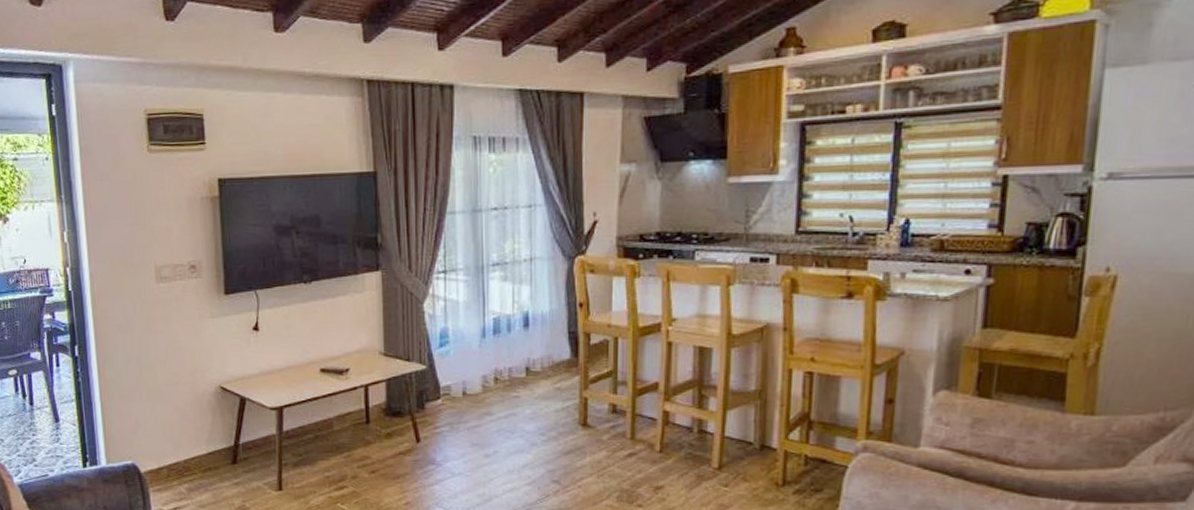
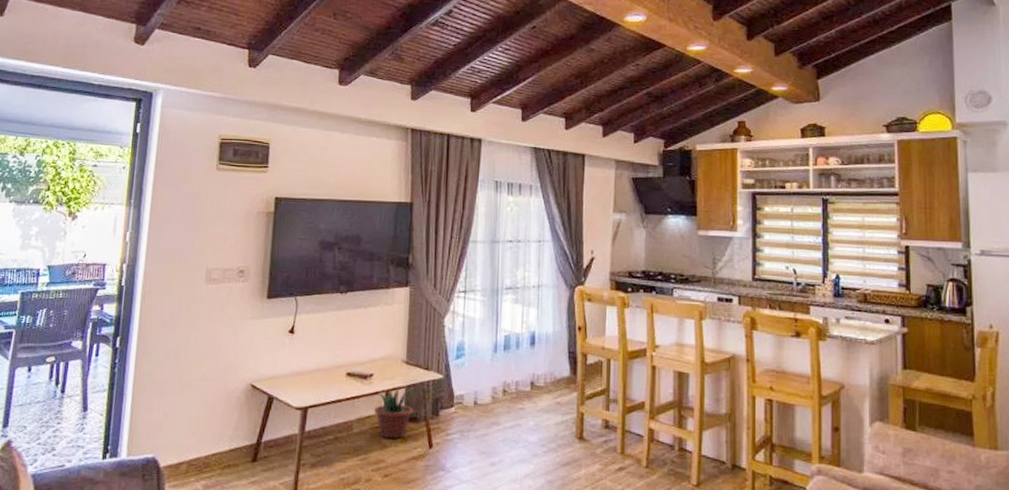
potted plant: none [354,381,396,435] -> present [374,388,415,439]

